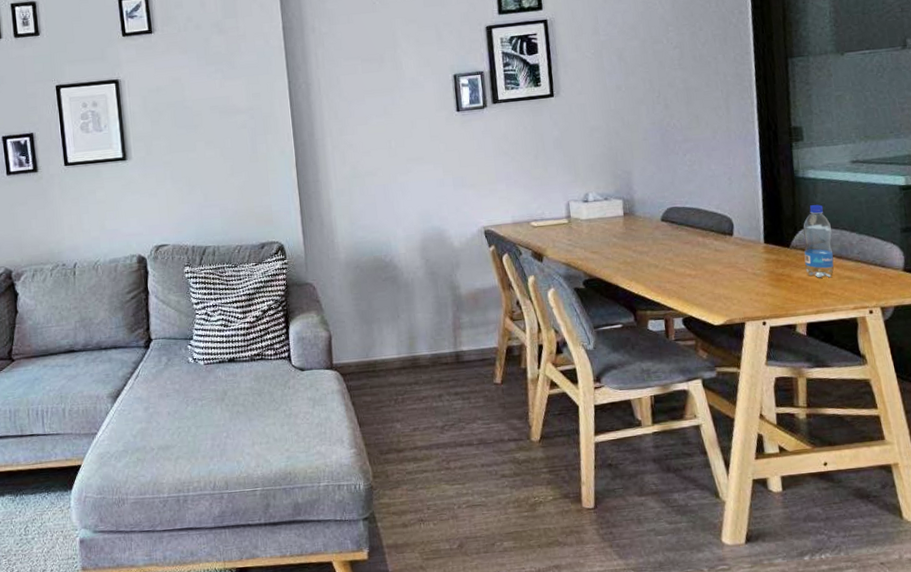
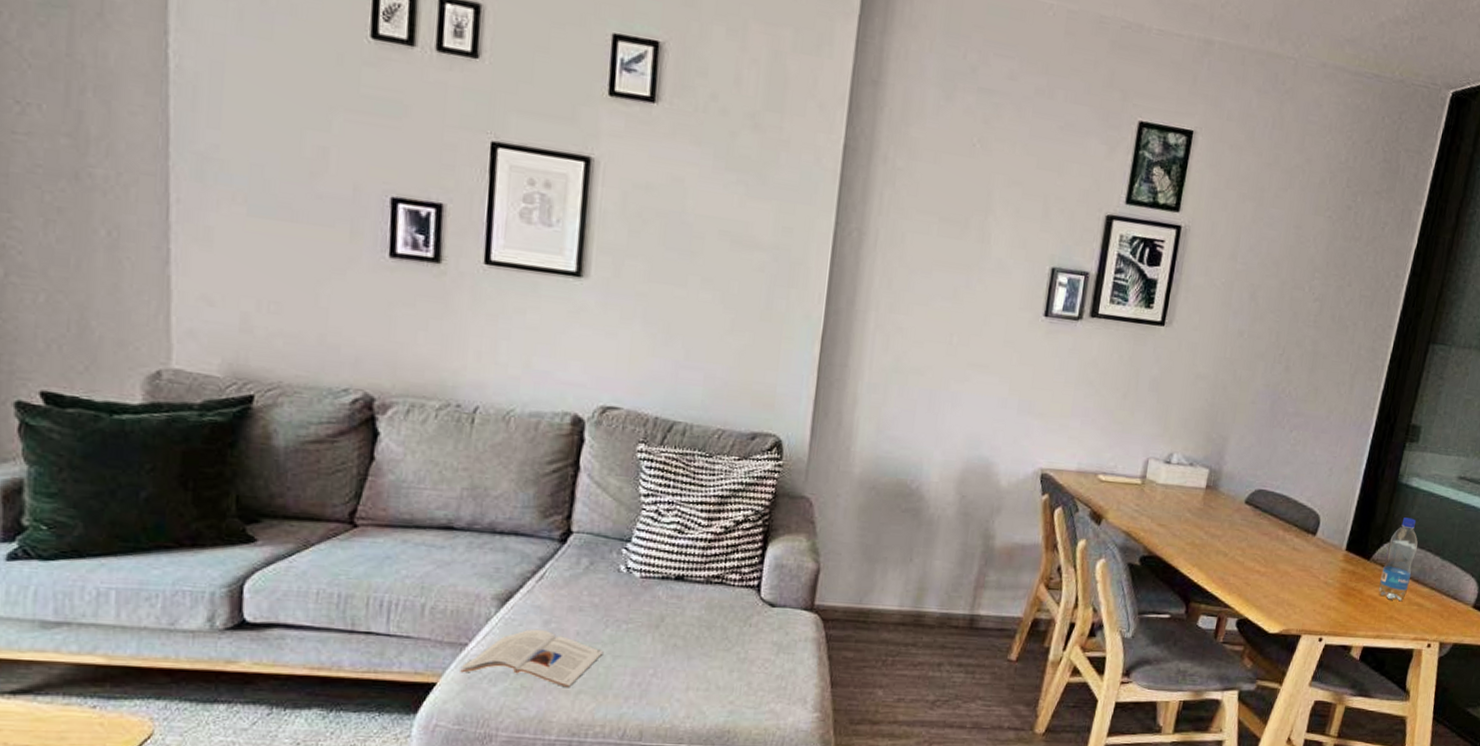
magazine: none [95,414,189,456] -> present [460,629,604,688]

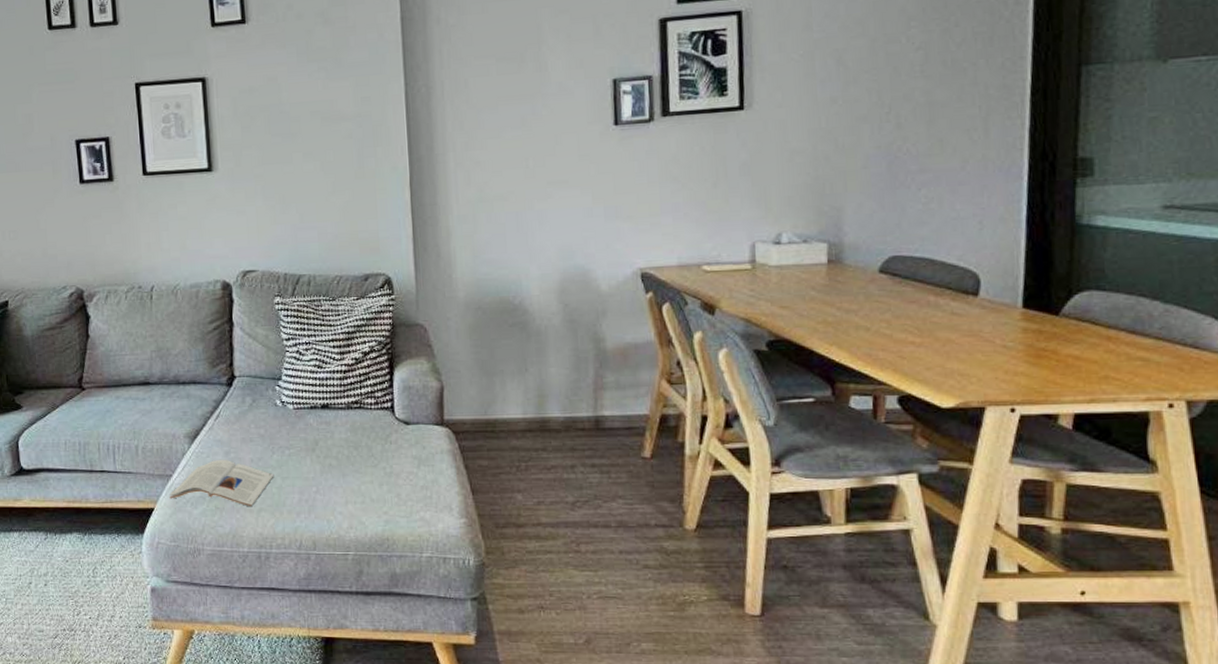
bottle: present [1378,517,1419,602] -> none [1078,261,1125,358]

